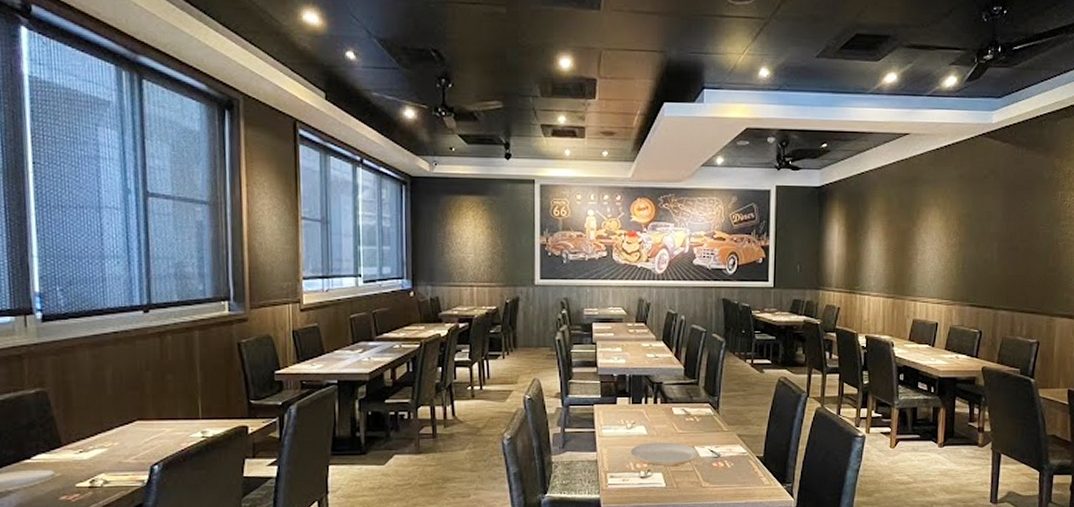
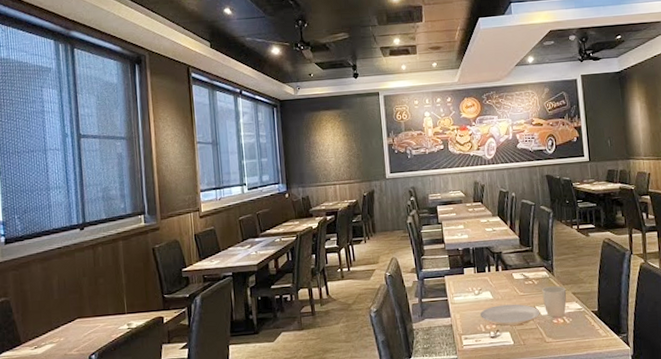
cup: none [703,425,731,461] -> present [542,286,567,318]

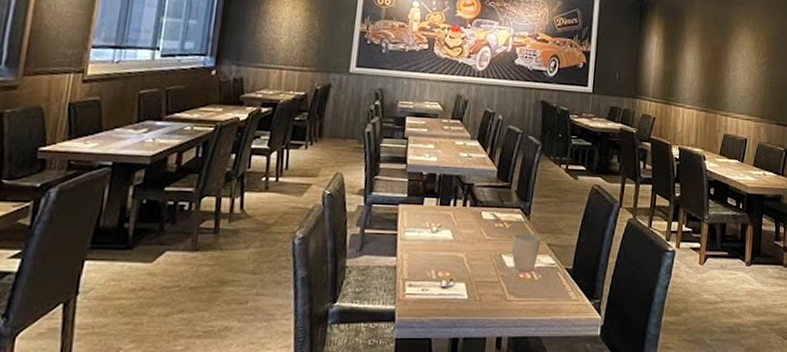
plate: present [479,304,541,326] -> none [433,248,506,275]

